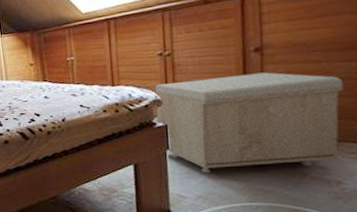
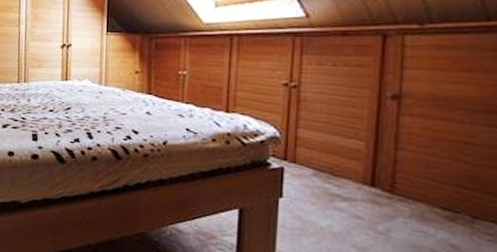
storage bench: present [154,72,344,173] -> none [272,119,487,243]

